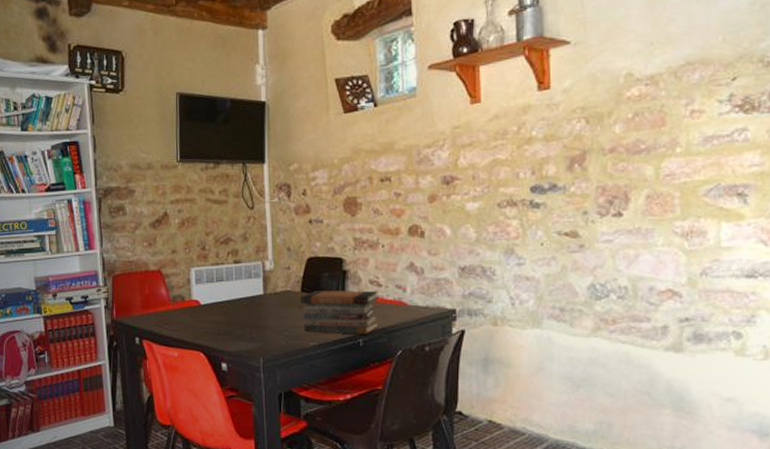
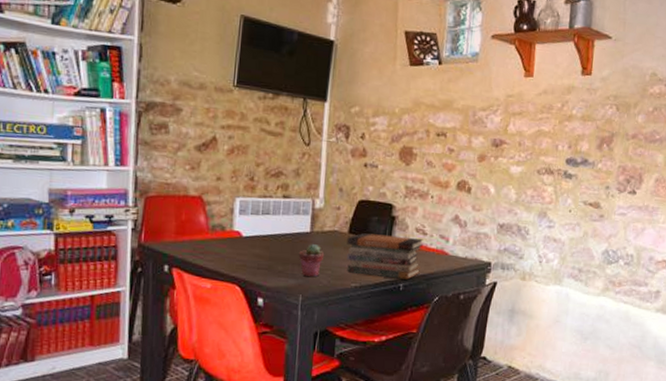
potted succulent: none [255,305,280,339] -> present [298,243,325,277]

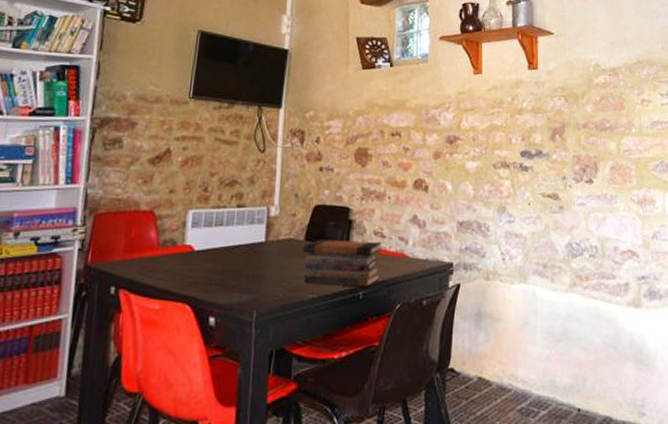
potted succulent: present [298,243,325,277] -> none [252,253,280,291]

